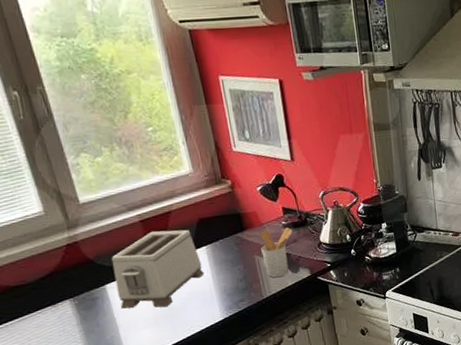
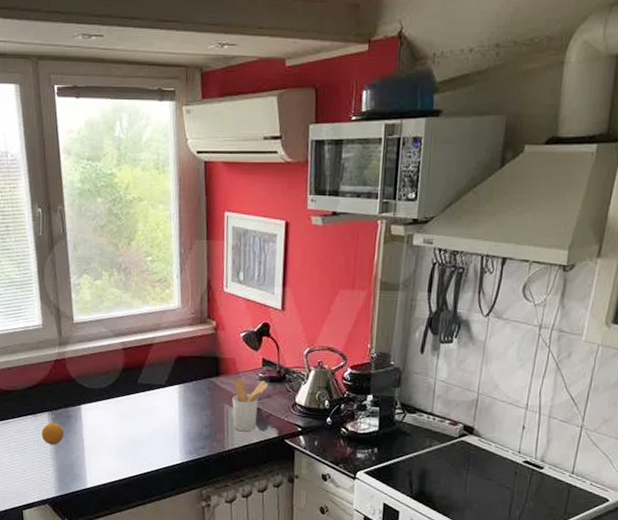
fruit: none [65,308,93,332] -> present [41,423,64,445]
toaster: present [111,229,205,309] -> none [90,361,172,439]

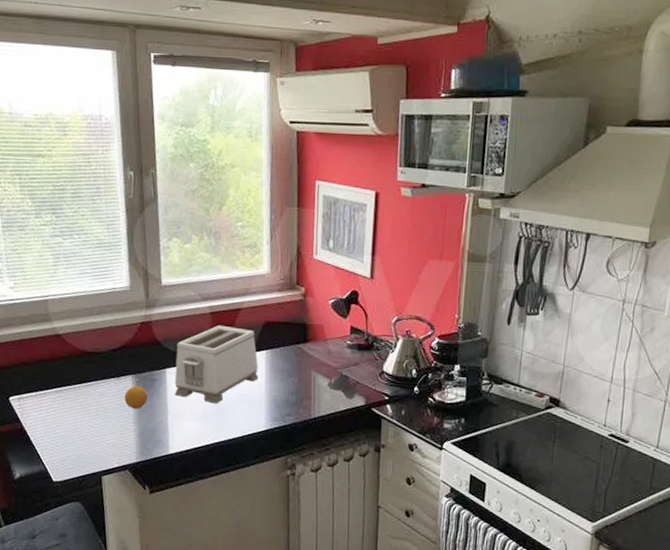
toaster: none [90,361,172,439] -> present [174,326,259,404]
utensil holder: present [232,379,269,432] -> none [319,346,357,400]

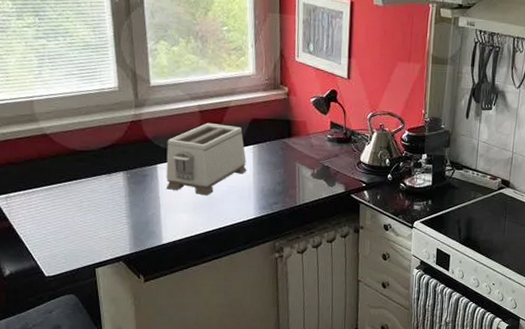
fruit: present [124,386,148,409] -> none [116,182,140,203]

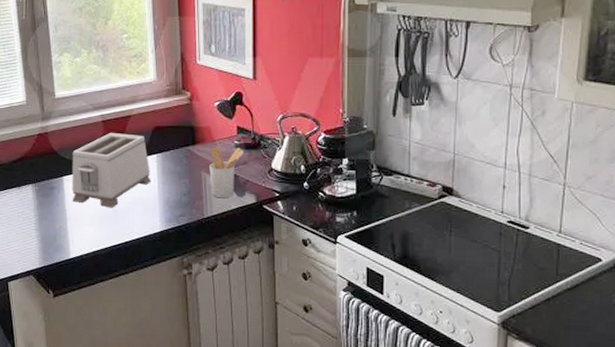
utensil holder: none [303,140,337,188] -> present [209,147,245,199]

